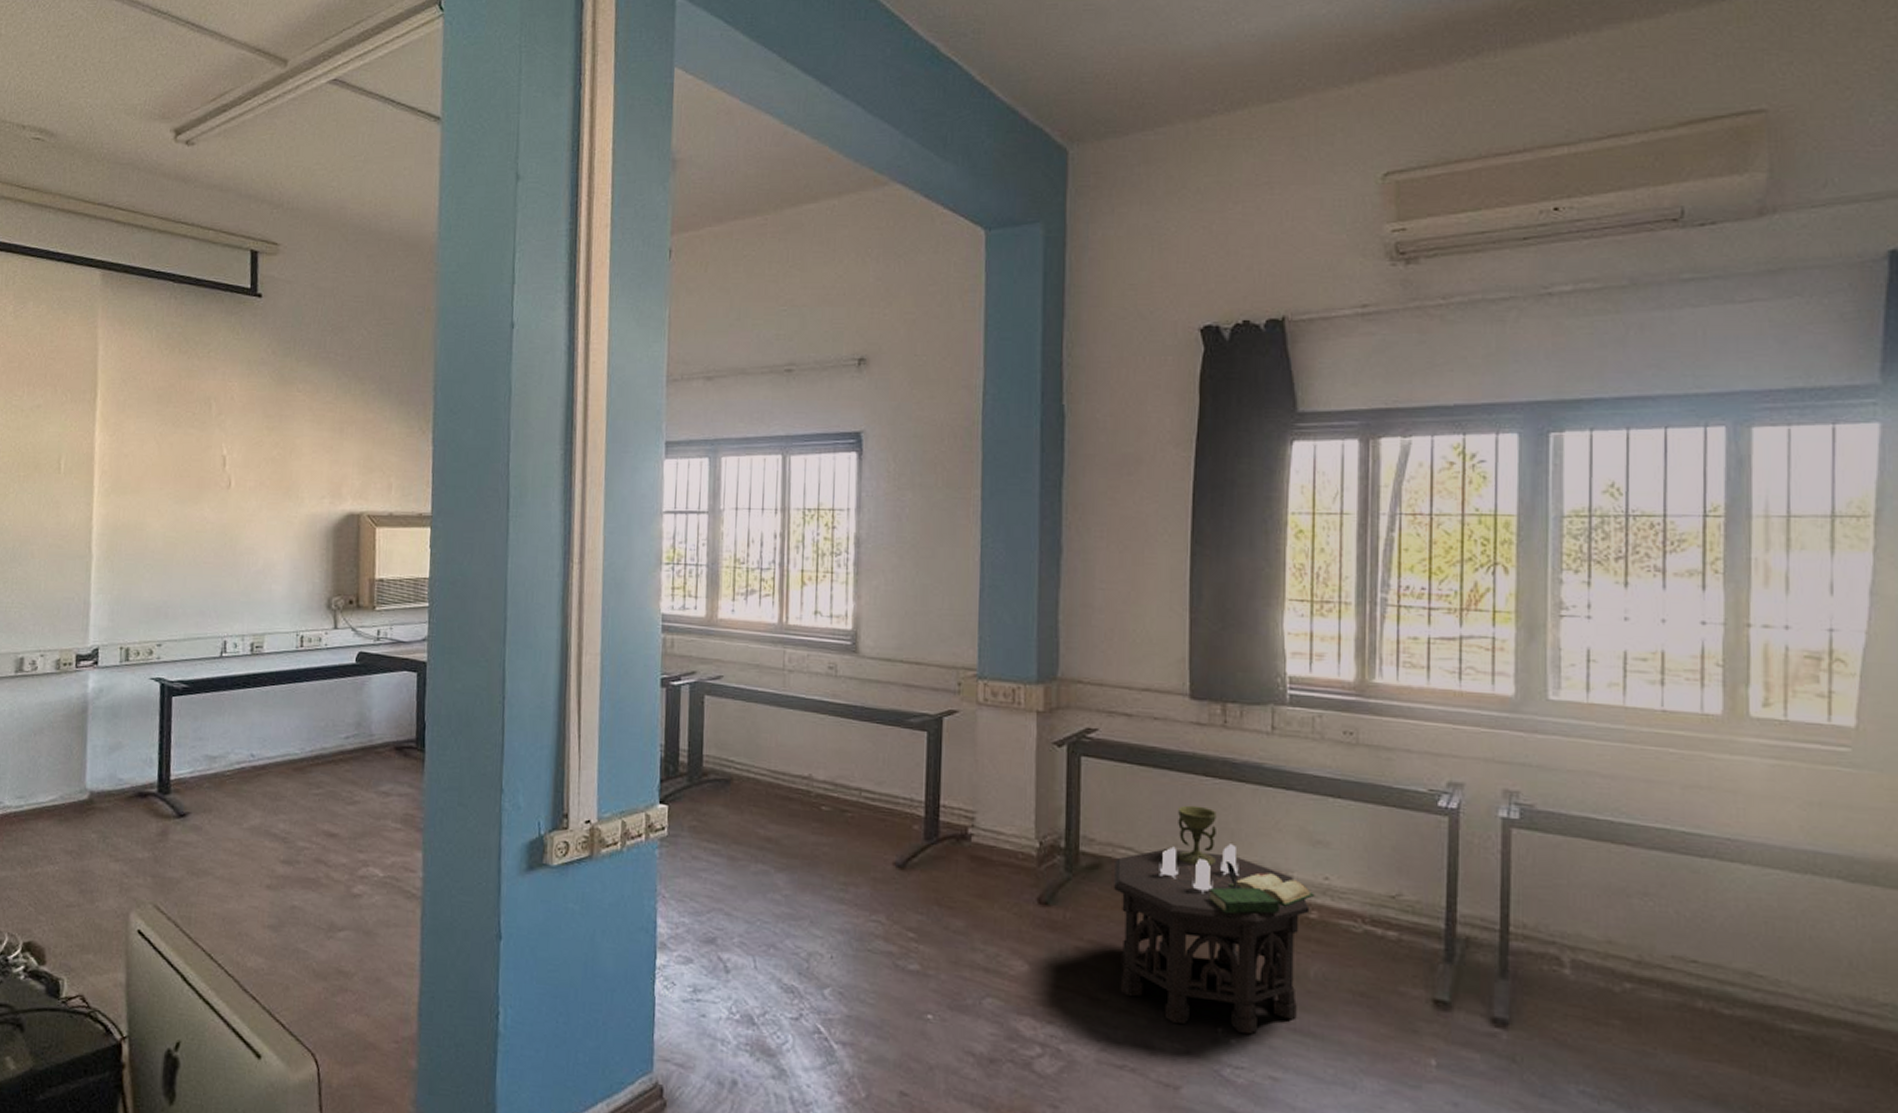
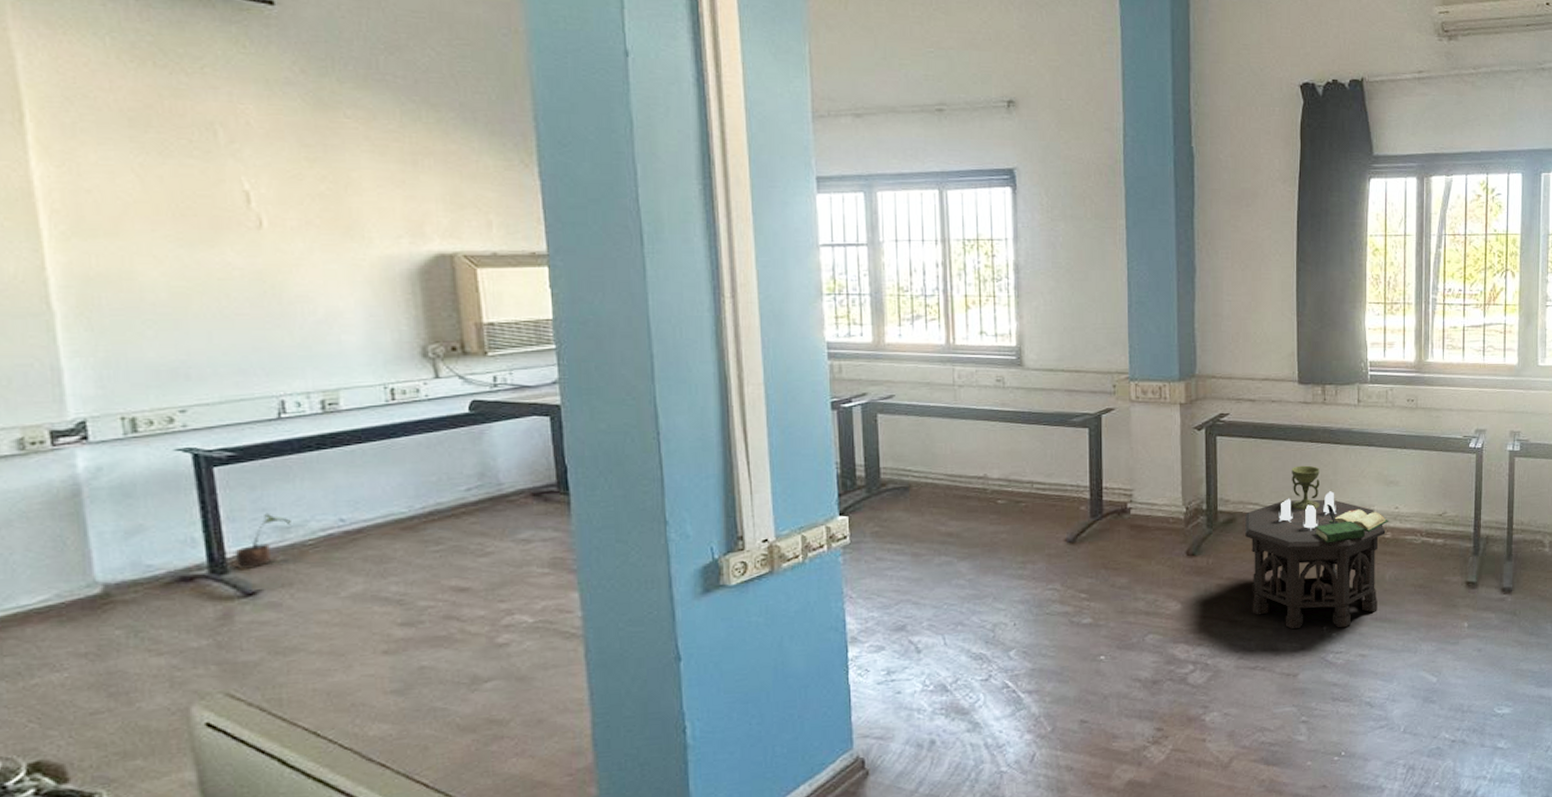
potted plant: none [175,742,217,793] -> present [234,513,291,571]

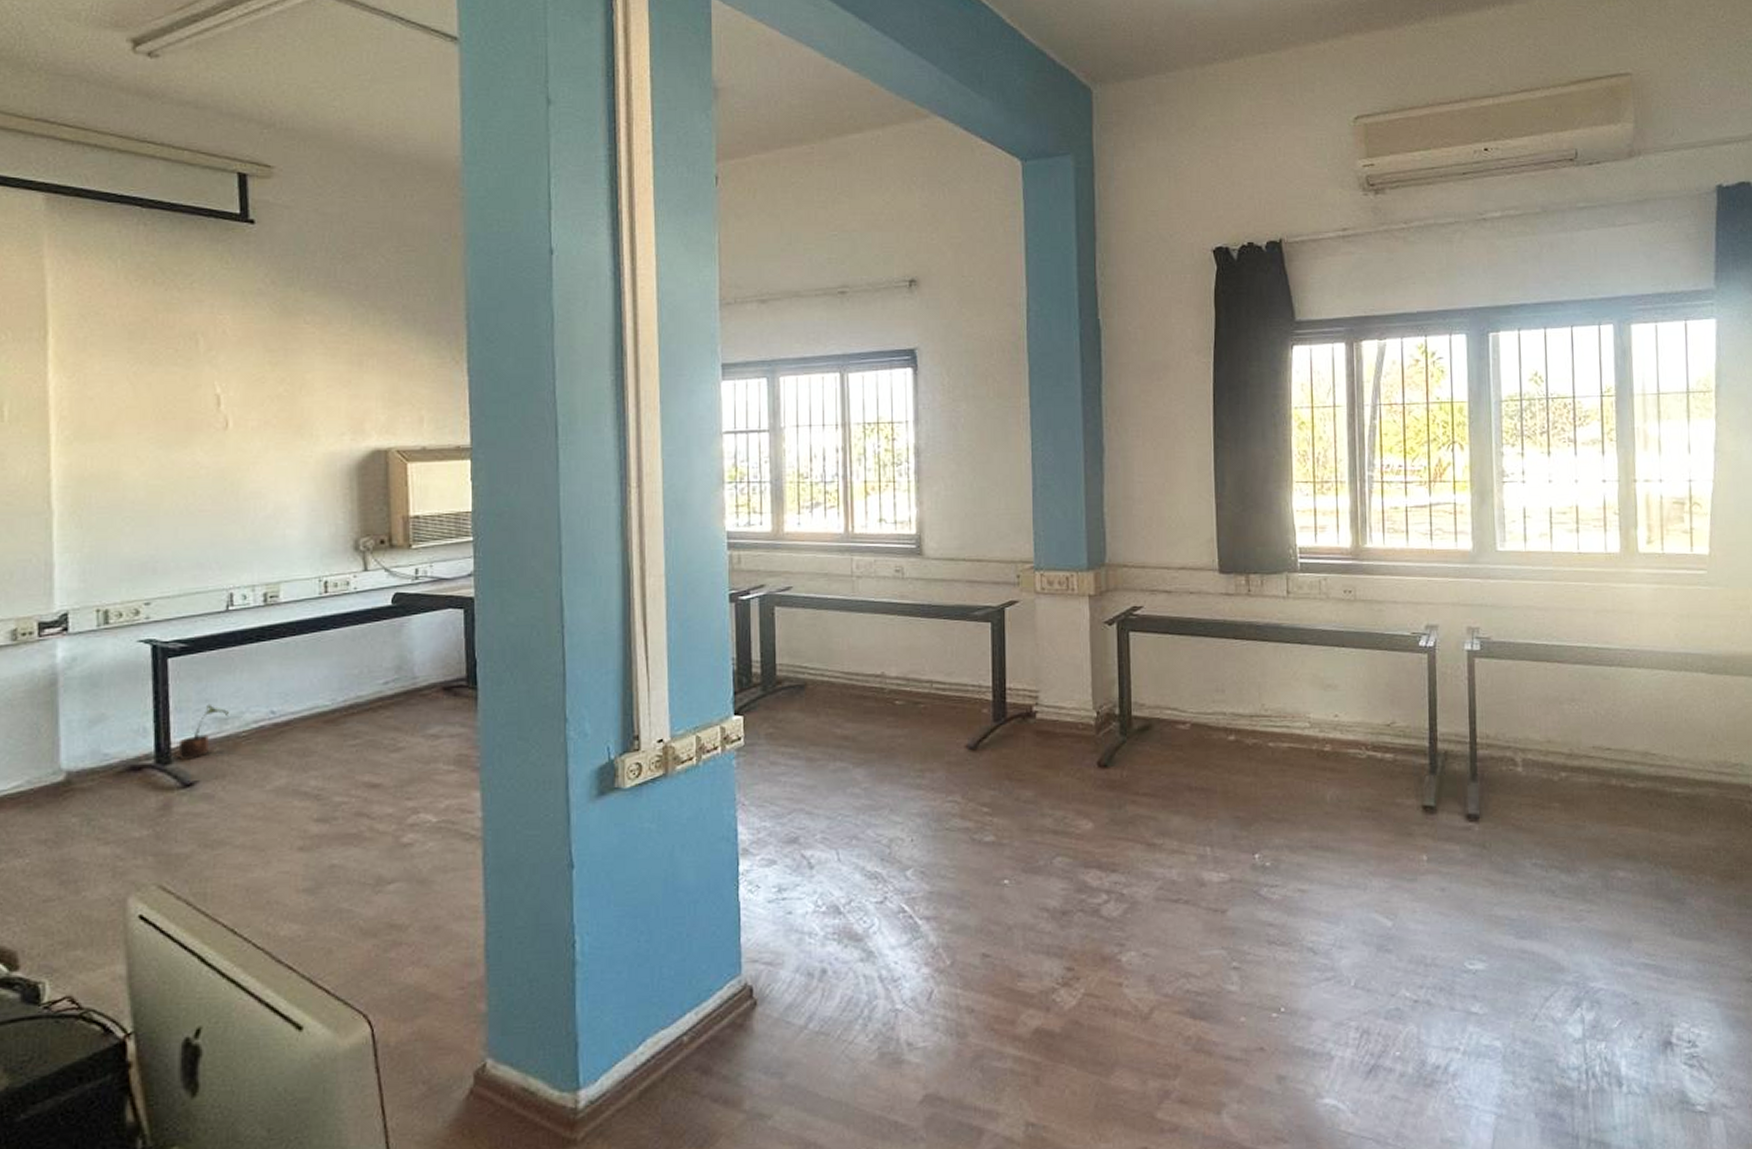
side table: present [1245,465,1389,629] -> none [1163,665,1328,857]

